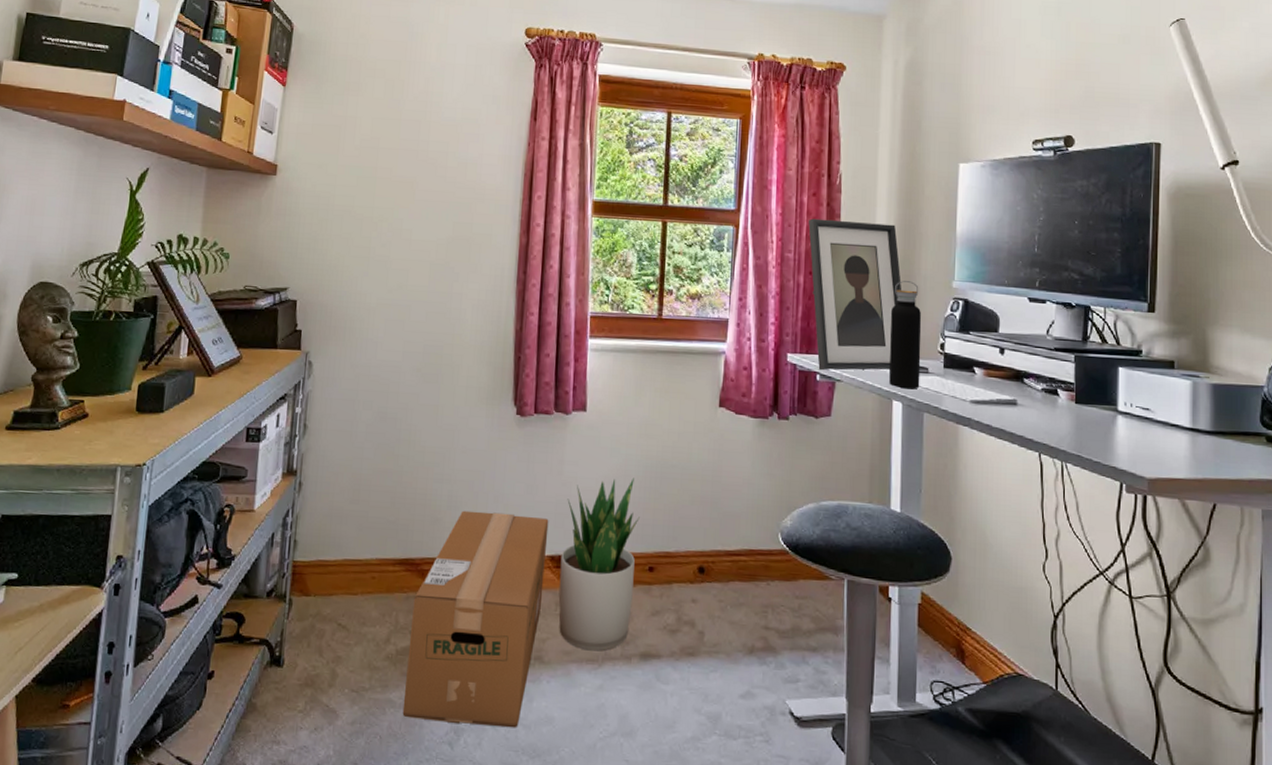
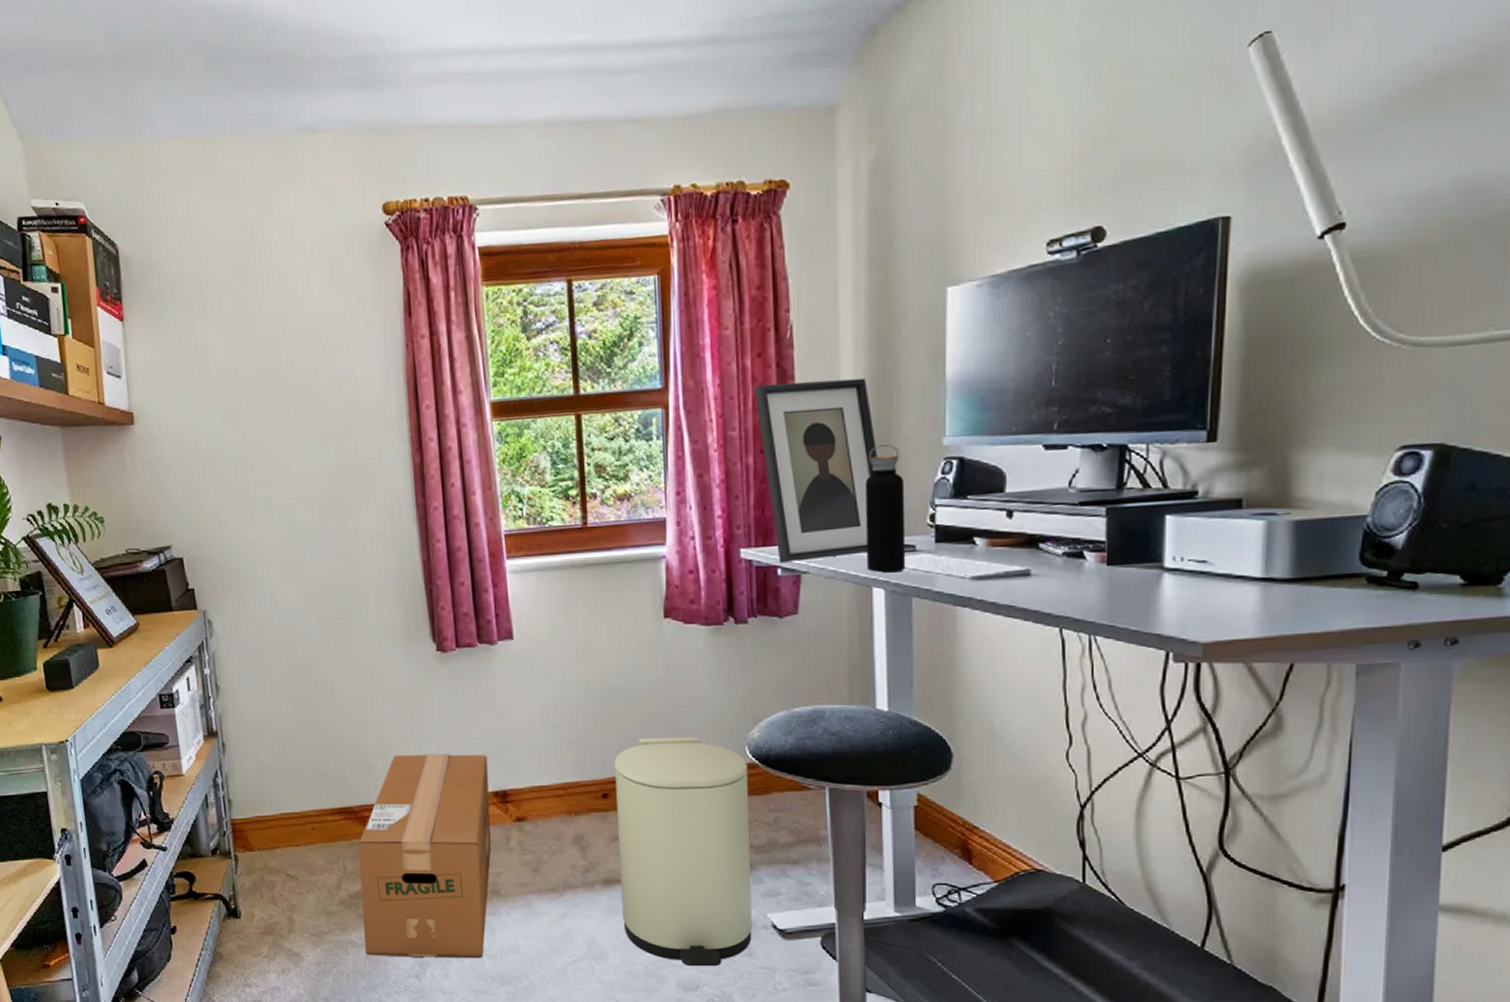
planter: present [558,478,640,651] -> none [504,704,589,881]
pedal bin: none [655,516,779,752] -> present [615,736,753,967]

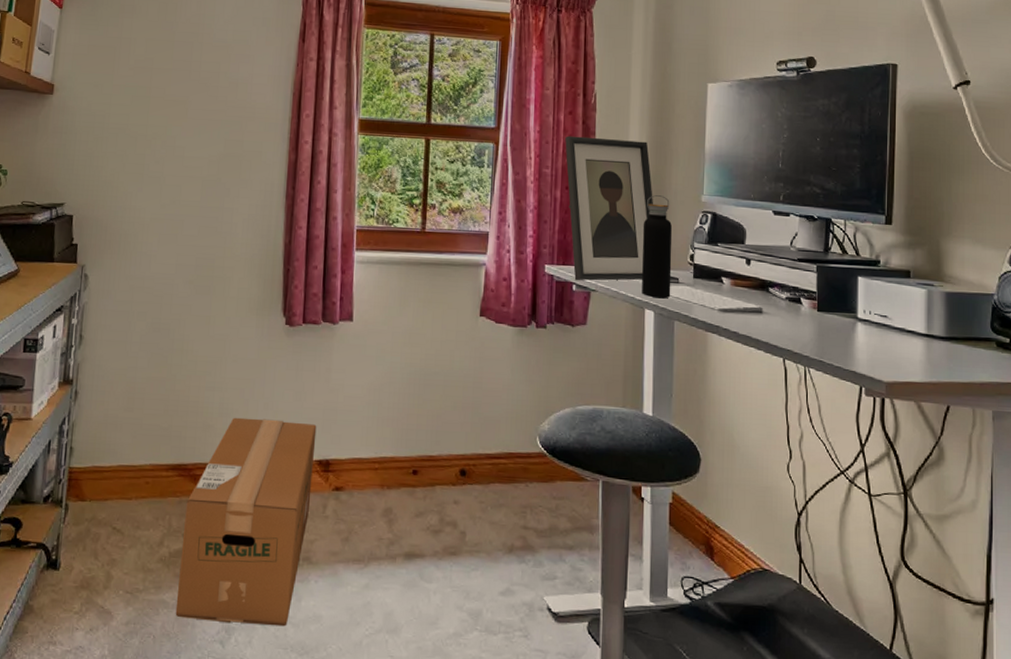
pedal bin: present [615,736,753,967] -> none [418,421,538,647]

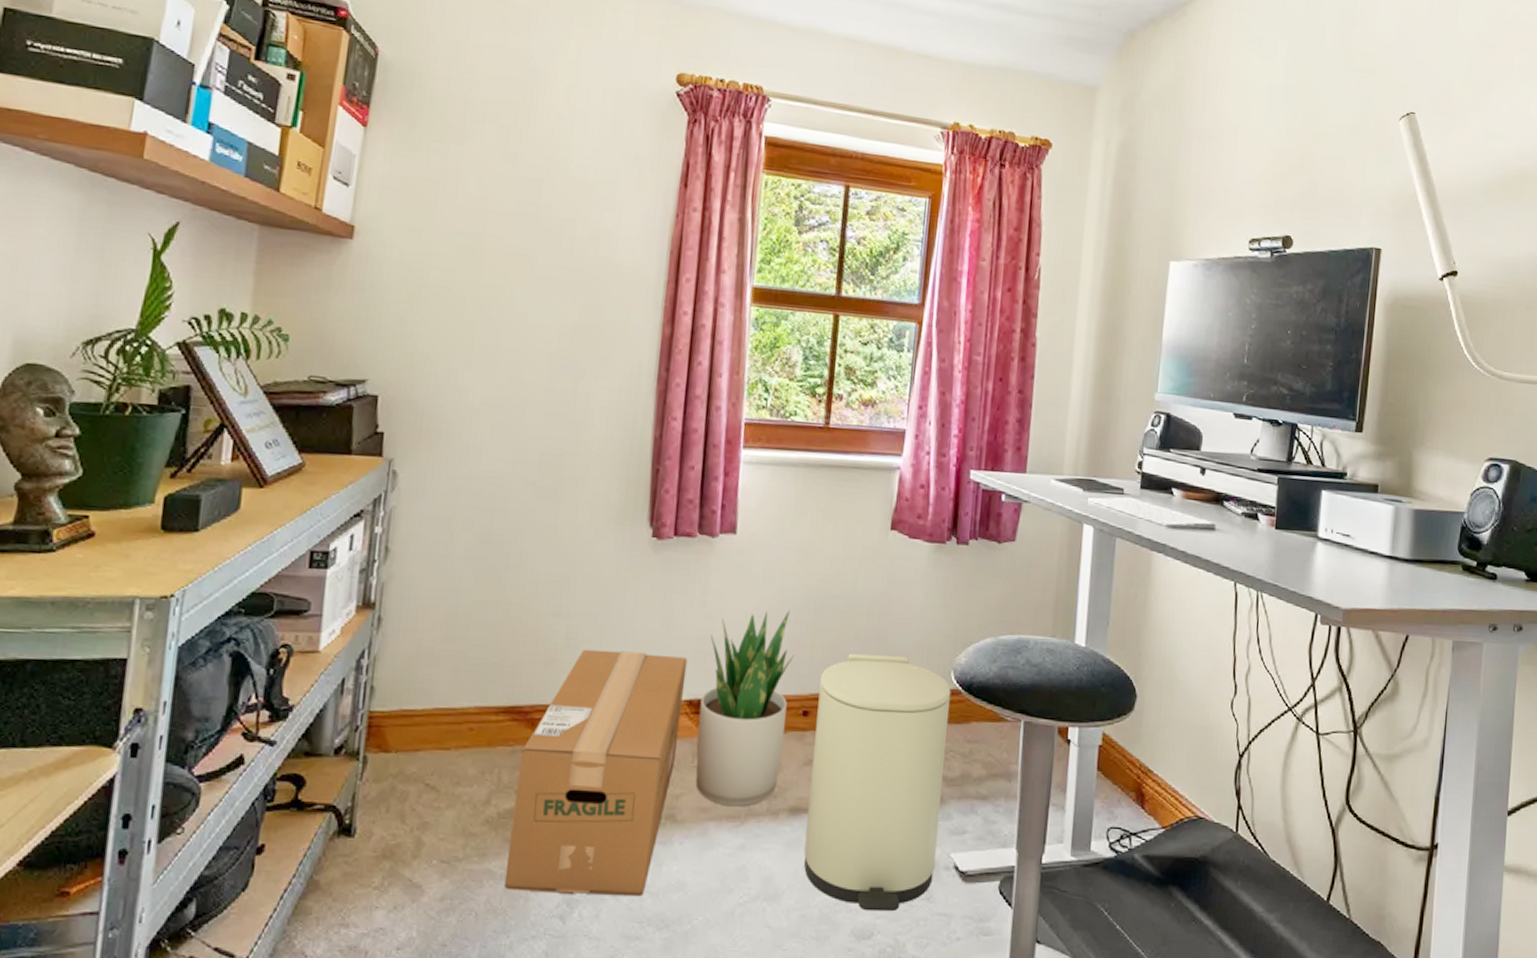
planter: none [326,385,404,552] -> present [695,610,795,807]
pedal bin: none [418,421,538,647] -> present [804,653,951,912]
picture frame: present [565,136,653,281] -> none [1001,317,1100,491]
water bottle: present [642,195,673,299] -> none [1081,391,1120,512]

